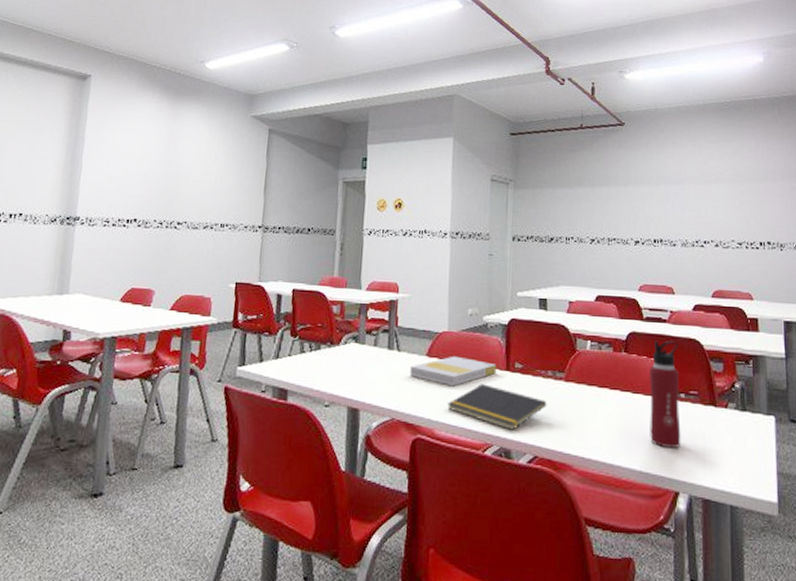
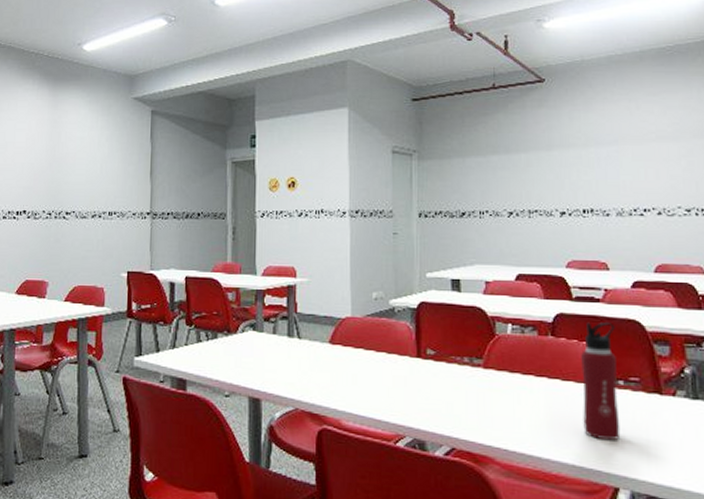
book: present [410,356,497,387] -> none [312,342,406,375]
notepad: present [447,384,547,430] -> none [354,372,464,421]

